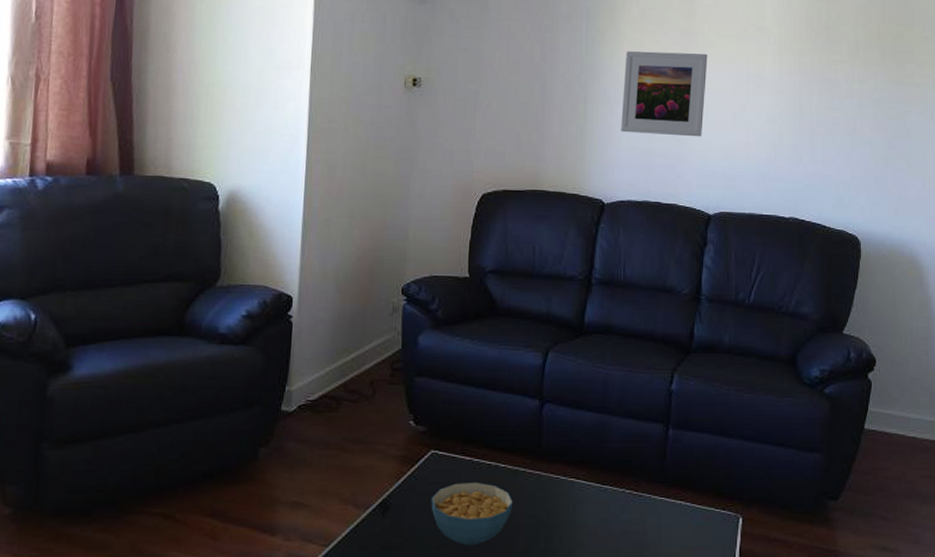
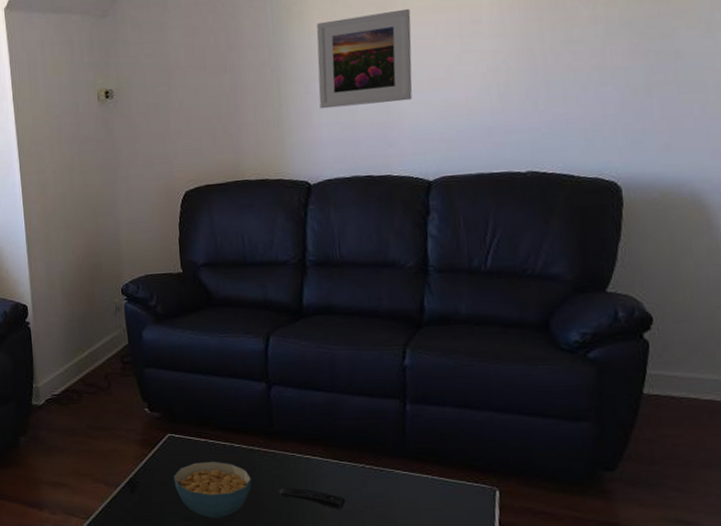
remote control: none [539,512,604,536] -> present [278,487,346,510]

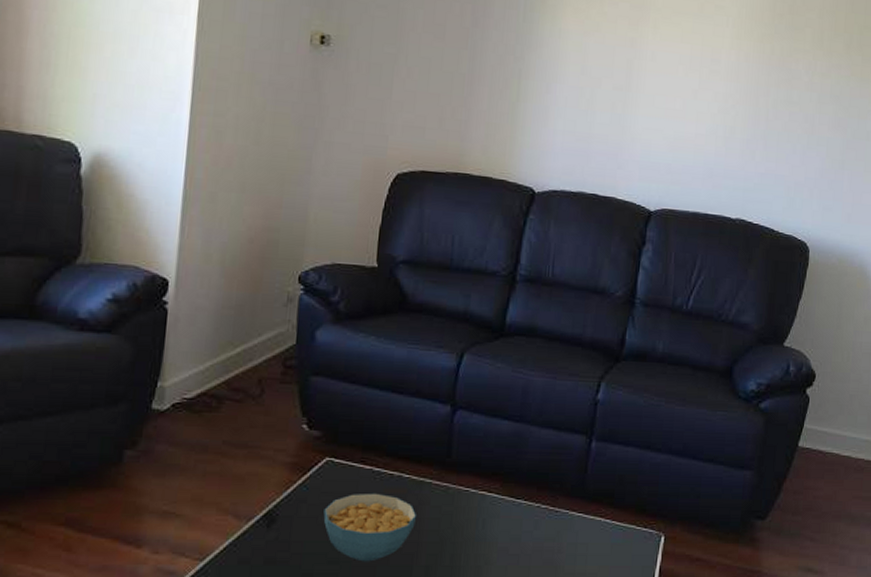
remote control: present [278,487,346,510] -> none [444,527,515,554]
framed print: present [316,8,413,109] -> none [558,22,660,125]

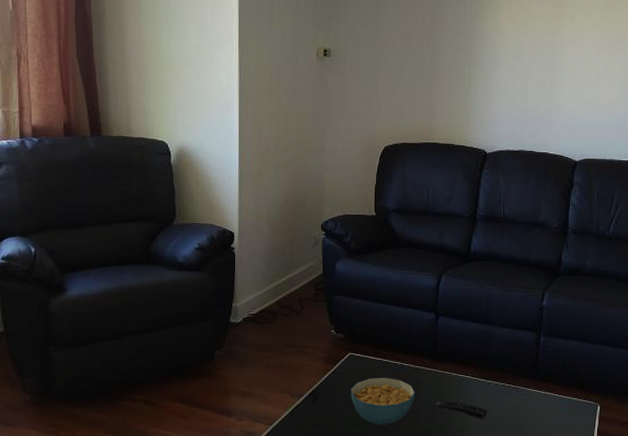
remote control: none [444,527,515,554] -> present [436,400,488,419]

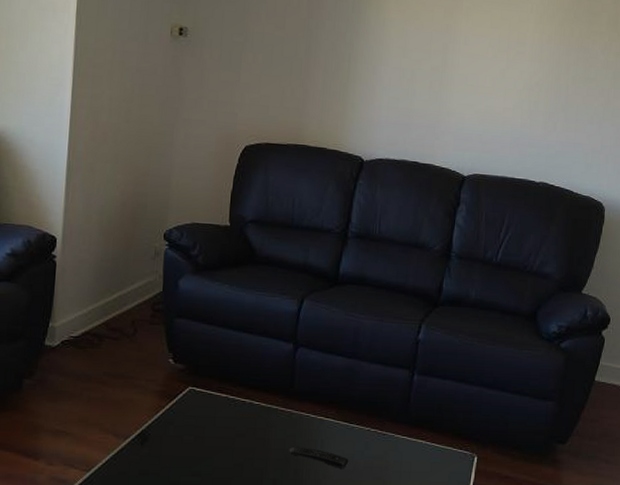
cereal bowl: present [350,377,416,426] -> none [187,417,266,475]

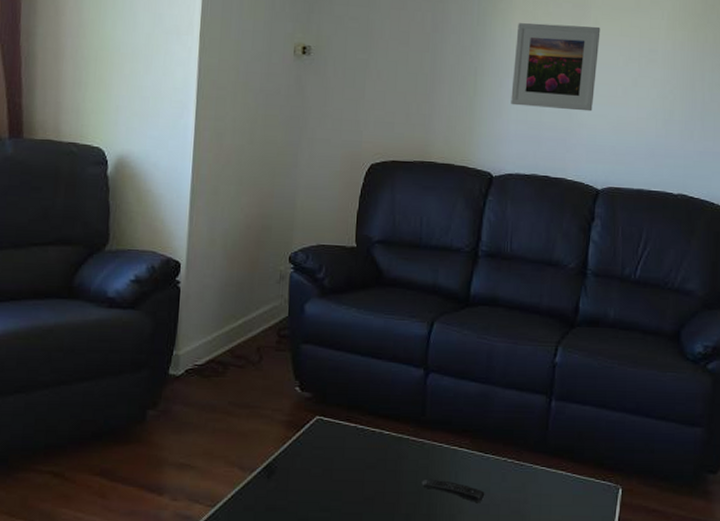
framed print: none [383,11,472,101] -> present [511,23,601,112]

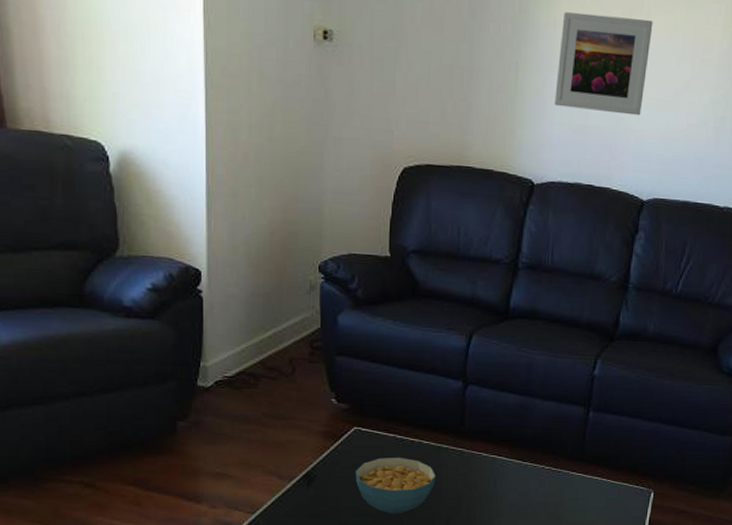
cereal bowl: none [315,447,397,510] -> present [355,457,437,514]
remote control: present [421,478,485,503] -> none [461,485,523,507]

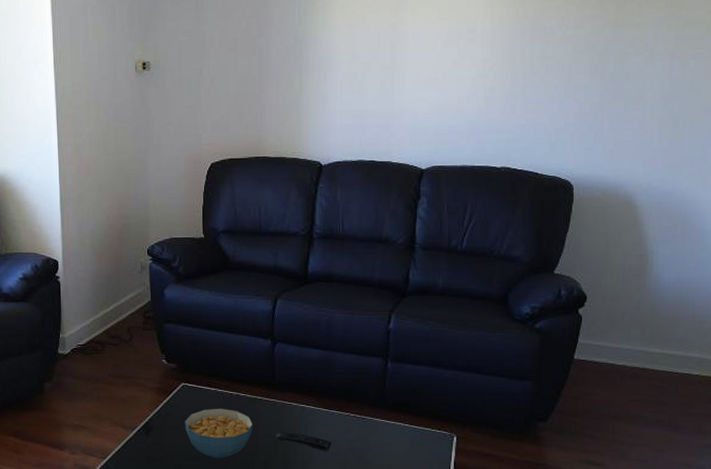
remote control: none [461,485,523,507] -> present [276,432,332,452]
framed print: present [554,12,653,116] -> none [335,13,418,97]

